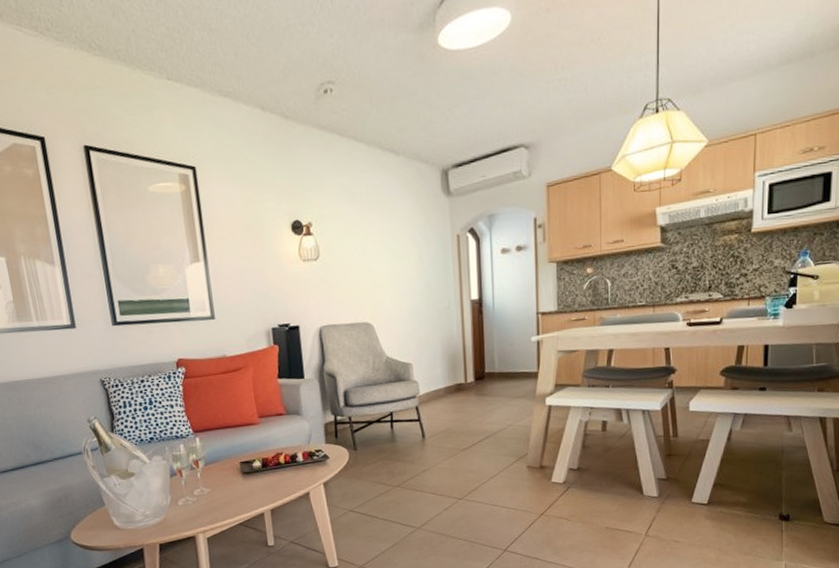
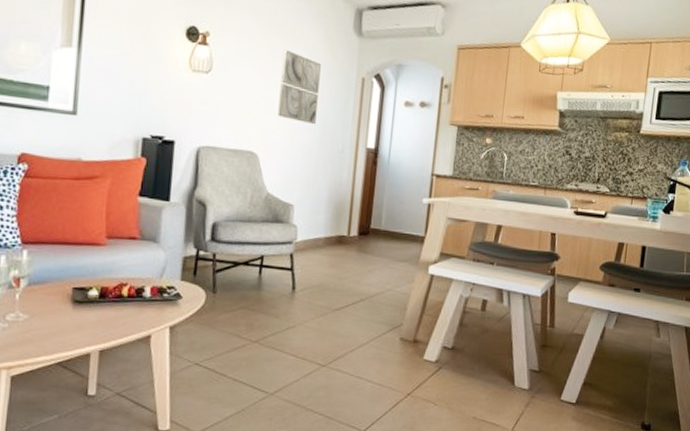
wall art: none [380,223,420,288] -> present [278,49,321,125]

